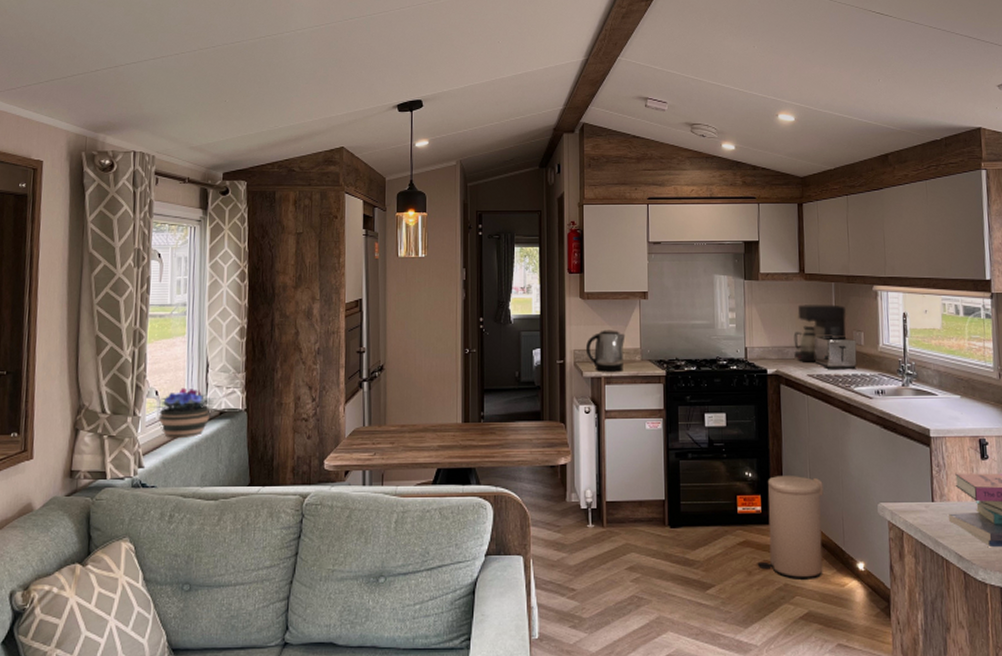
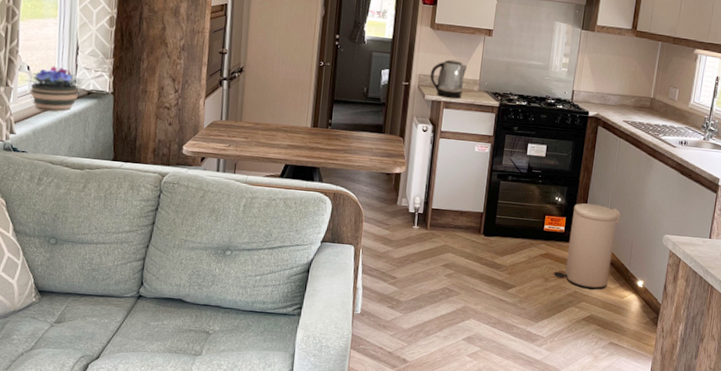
coffee maker: present [793,304,846,362] -> none [615,58,667,110]
toaster: present [814,336,857,370] -> none [631,87,671,121]

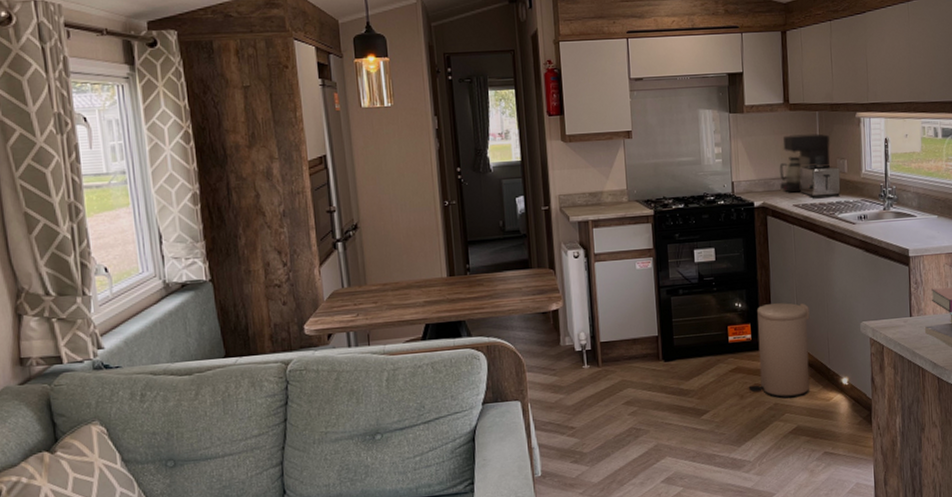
potted flower: present [27,66,85,112] -> none [106,262,176,316]
kettle: present [429,59,468,100] -> none [570,172,611,217]
coffee maker: none [615,58,667,110] -> present [779,133,830,193]
toaster: none [631,87,671,121] -> present [799,164,841,199]

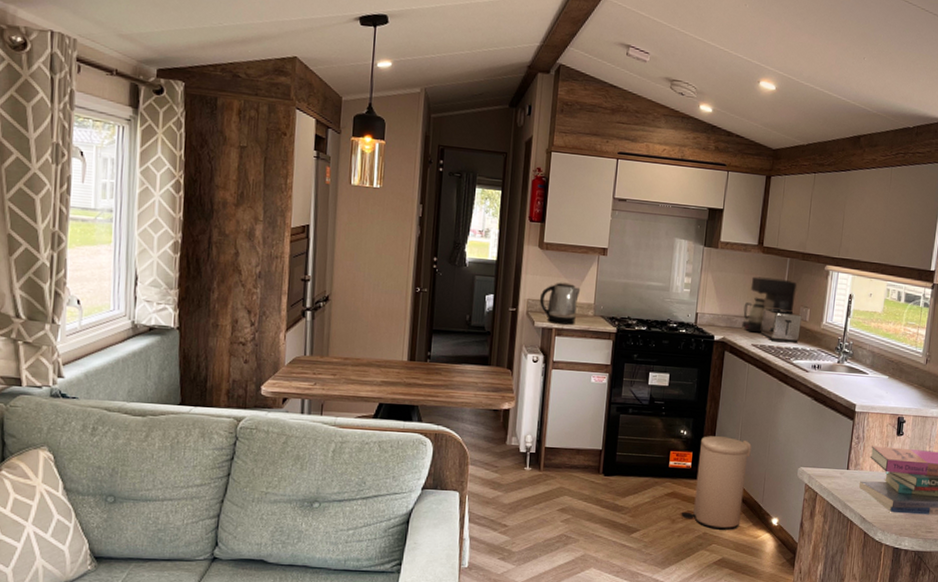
kettle: none [570,172,611,217] -> present [539,282,581,326]

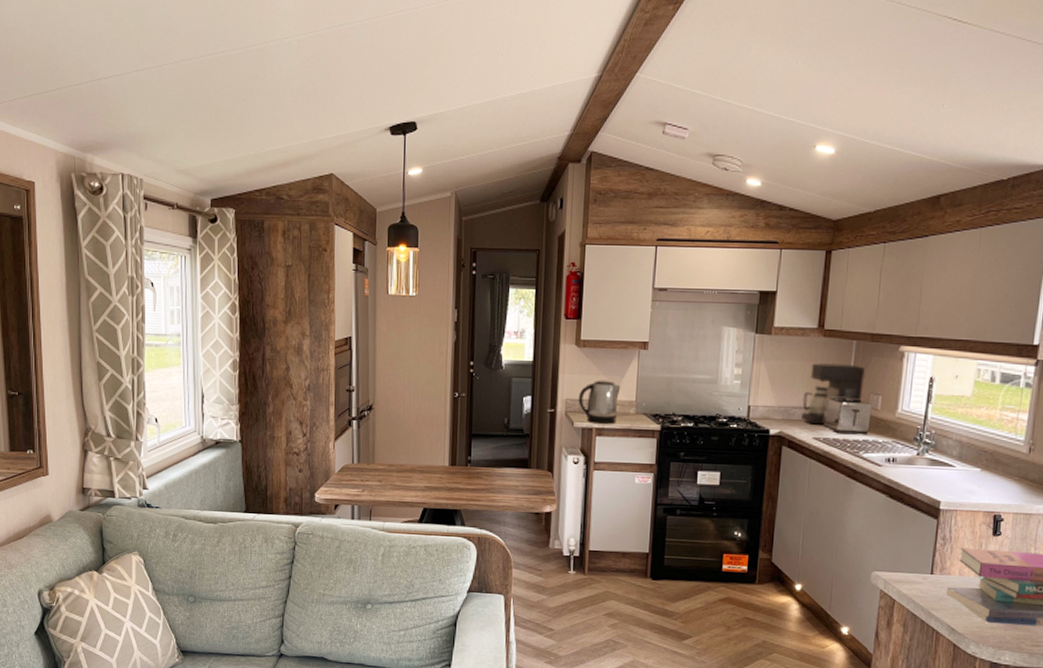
pedal bin: present [681,436,752,530] -> none [737,538,816,639]

